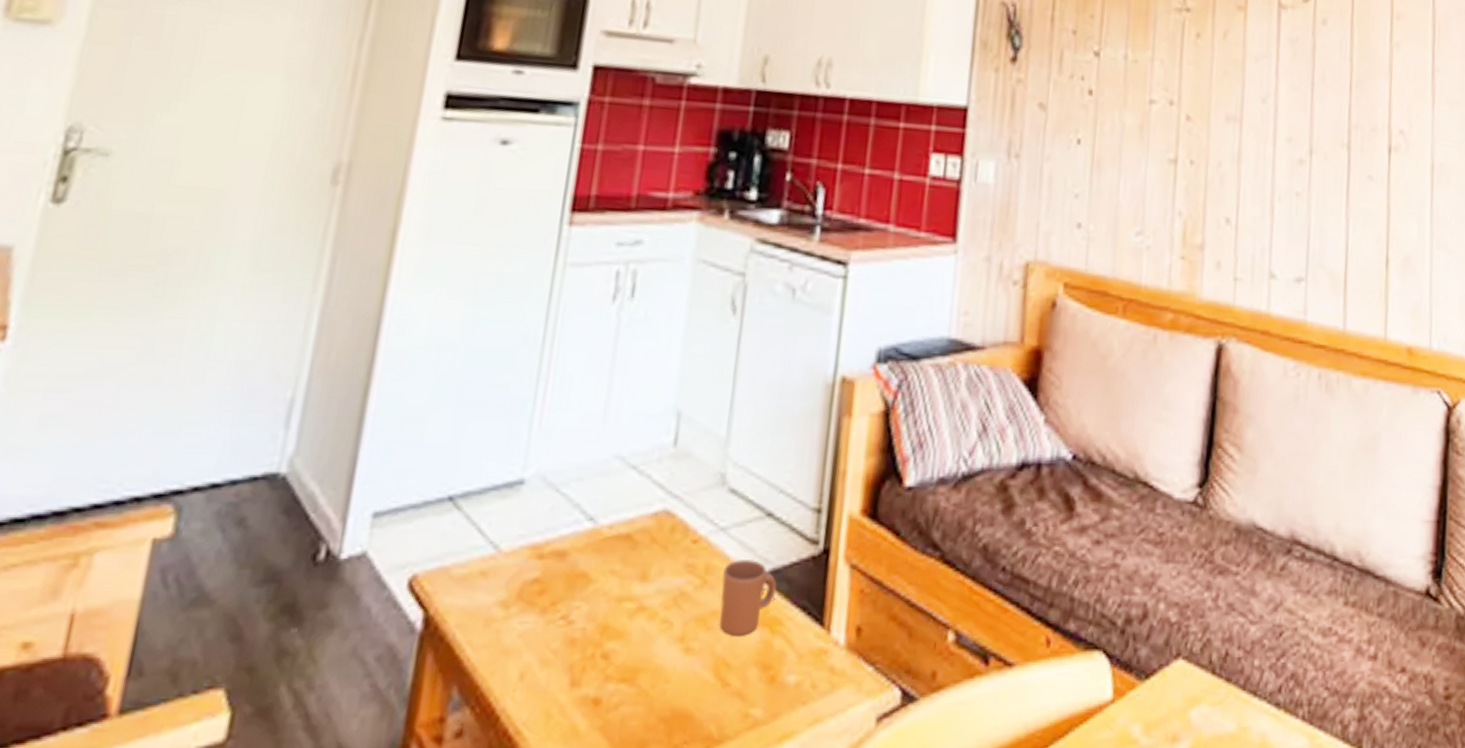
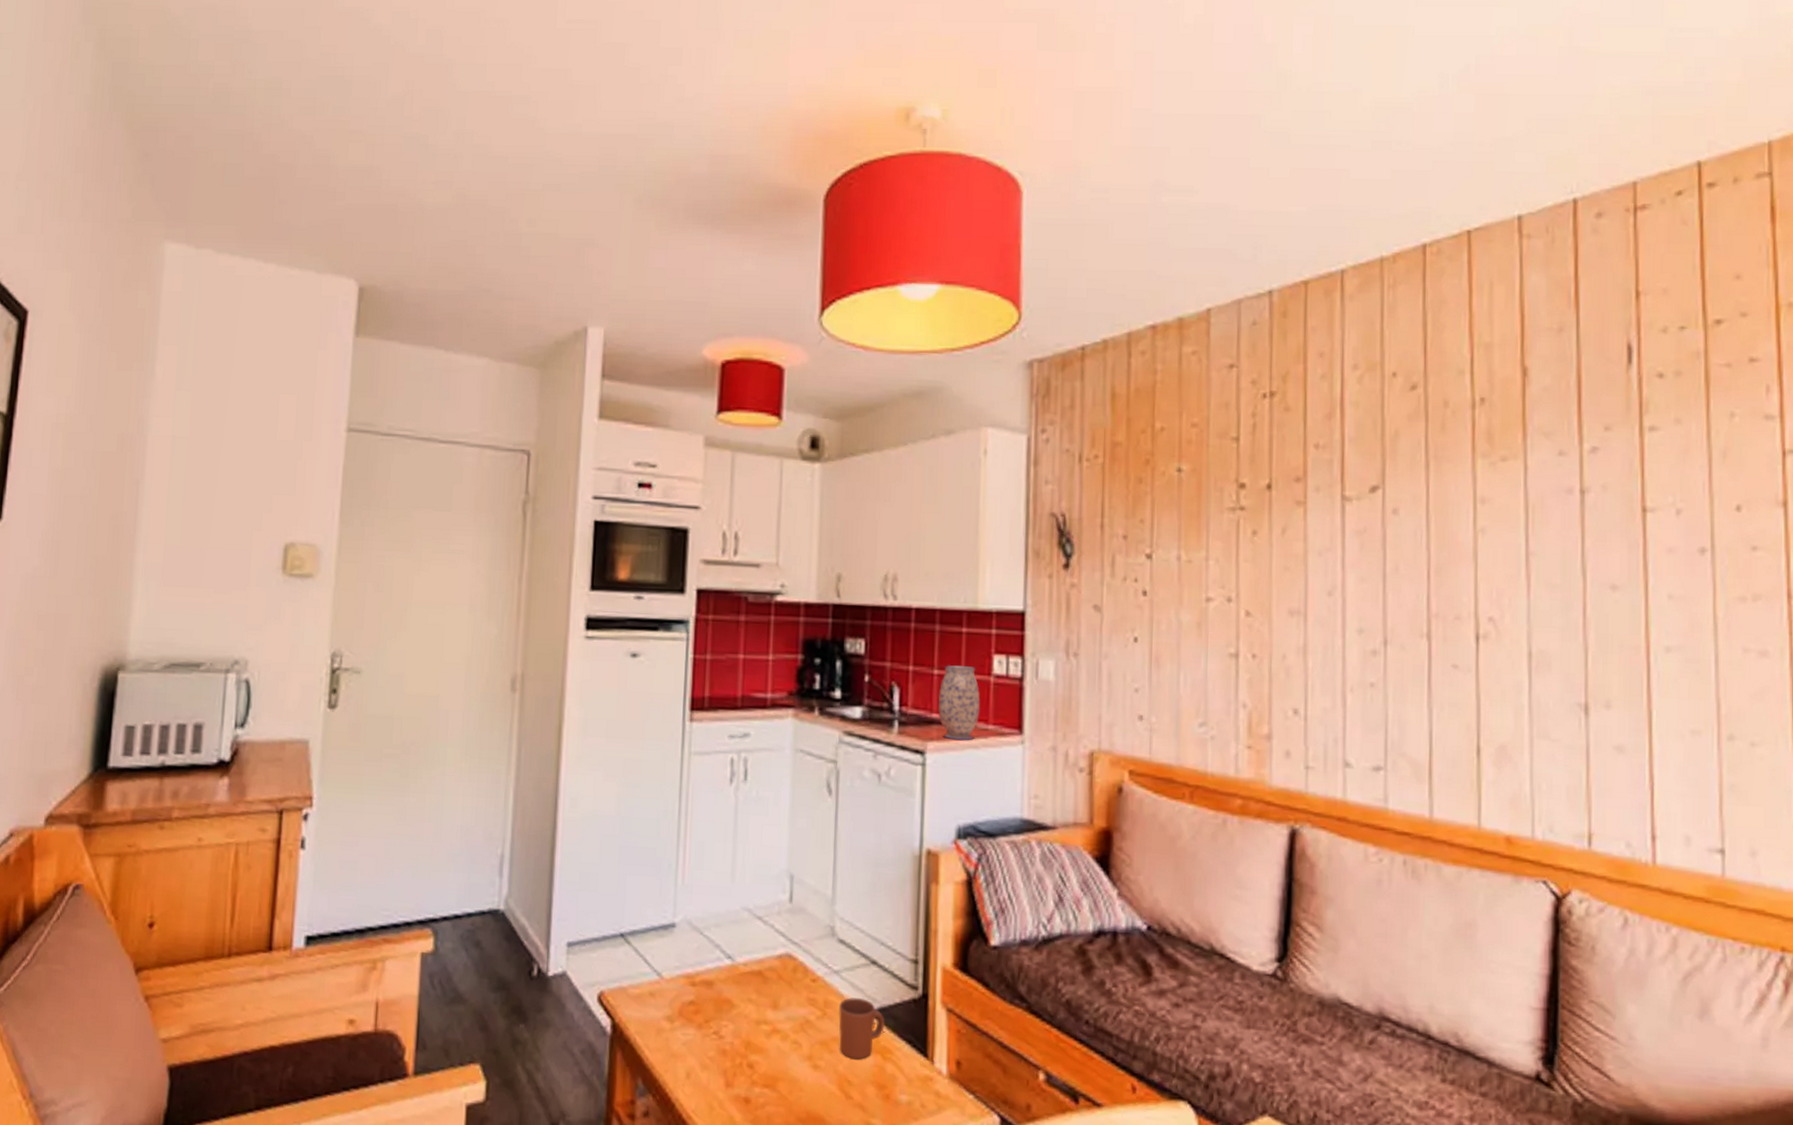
vase: none [866,164,914,250] -> present [938,665,981,741]

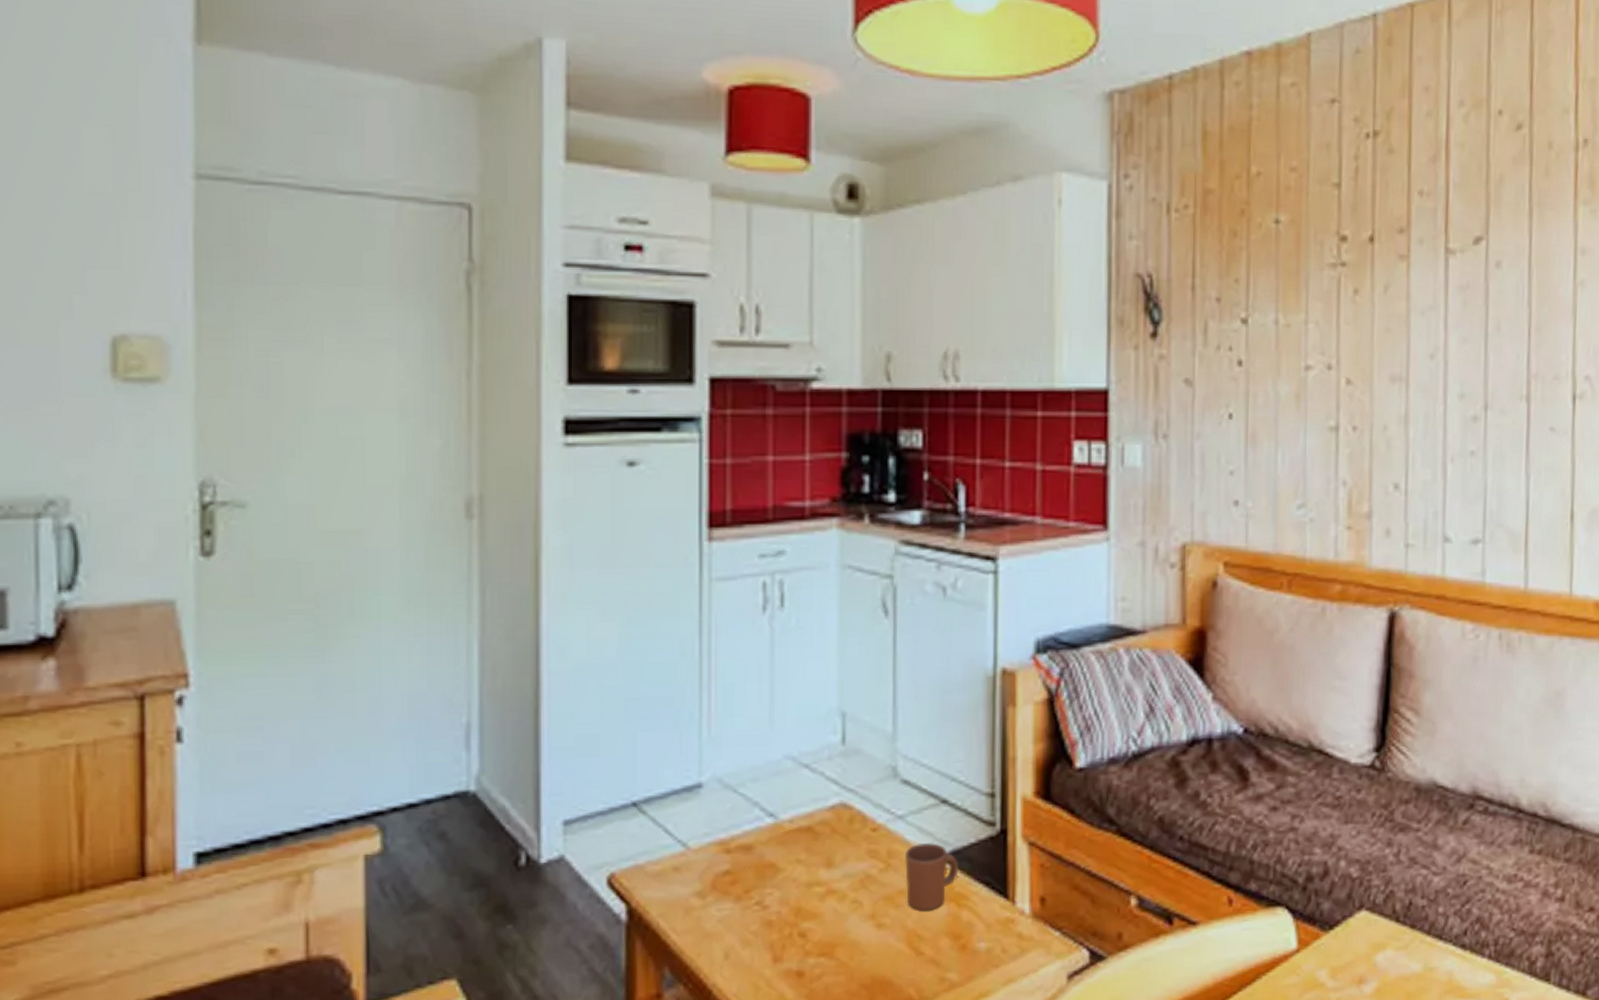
vase: present [938,665,981,741] -> none [1010,456,1060,542]

